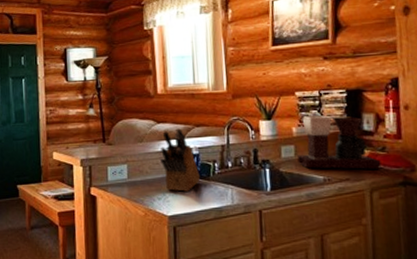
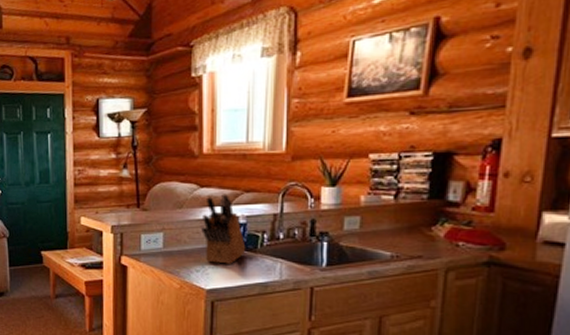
coffee maker: present [297,115,382,170] -> none [363,181,464,247]

